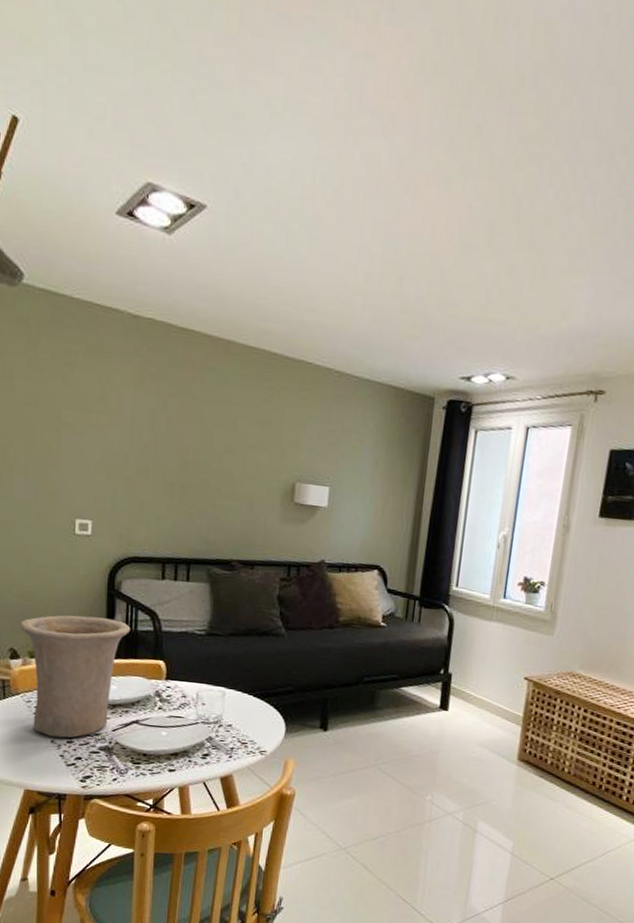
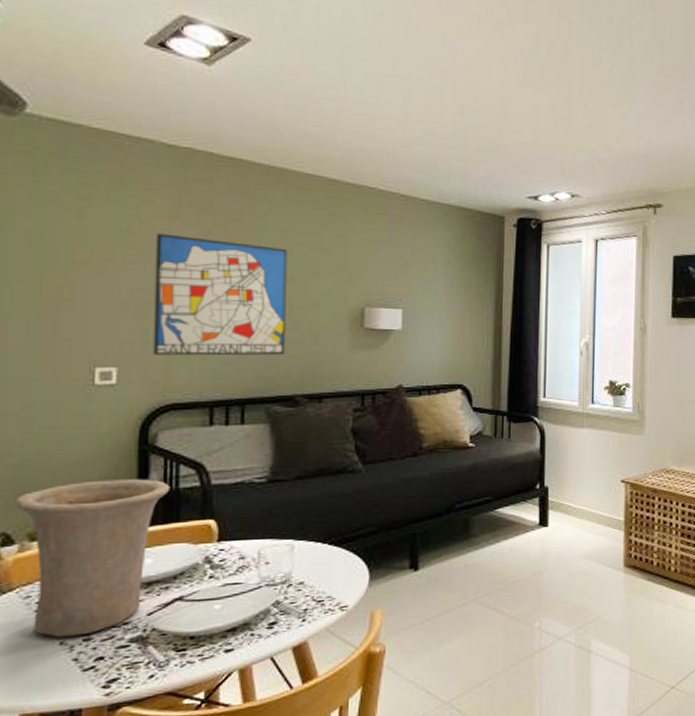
wall art: none [119,400,231,522] -> present [153,233,288,356]

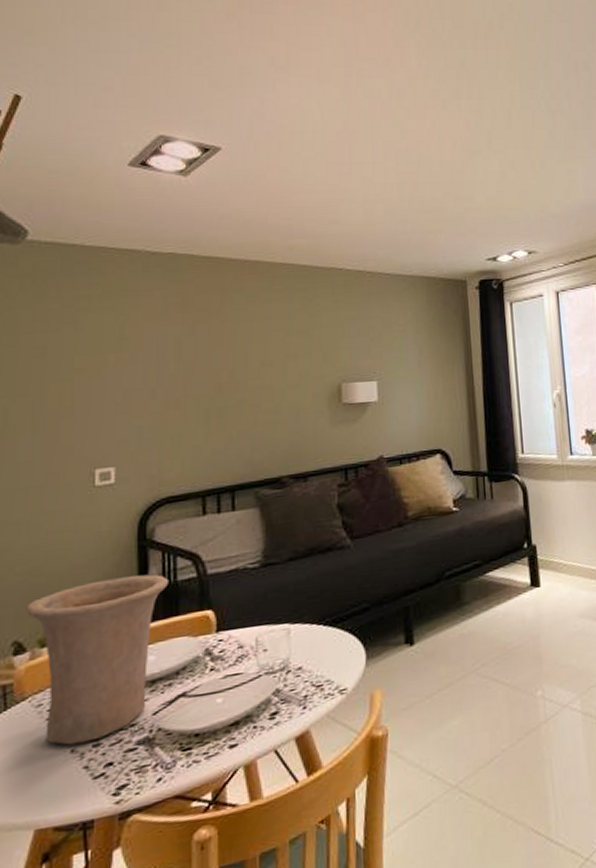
wall art: present [153,233,288,356] -> none [146,334,269,451]

